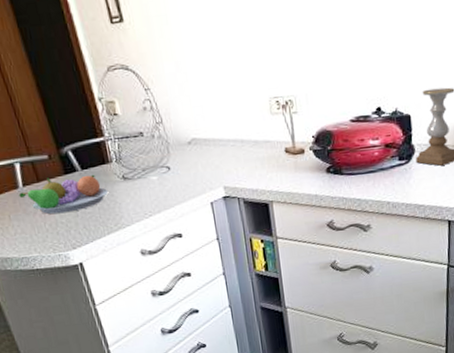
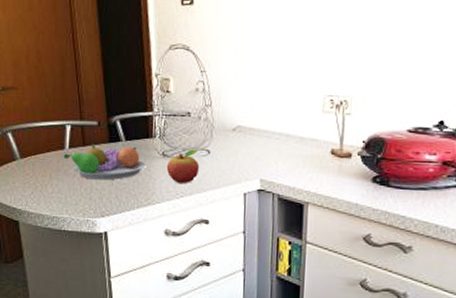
fruit: none [129,167,163,203] -> present [166,149,200,183]

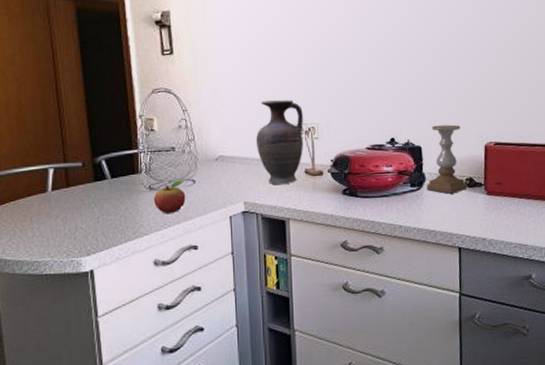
fruit bowl: present [63,143,145,181] -> none [45,183,132,219]
vase: none [279,65,336,164] -> present [256,100,303,184]

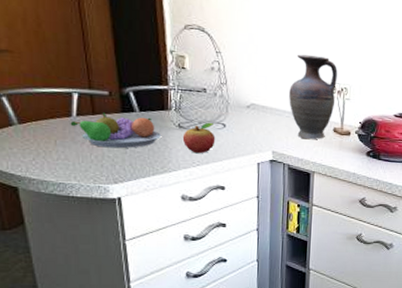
fruit bowl: none [45,183,132,219] -> present [70,112,161,149]

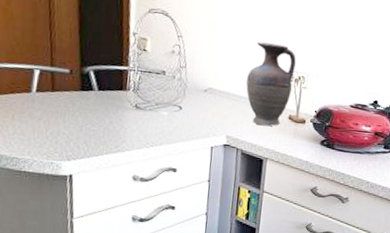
fruit bowl: present [70,112,161,149] -> none [29,90,117,126]
fruit: present [182,122,216,153] -> none [138,104,171,135]

